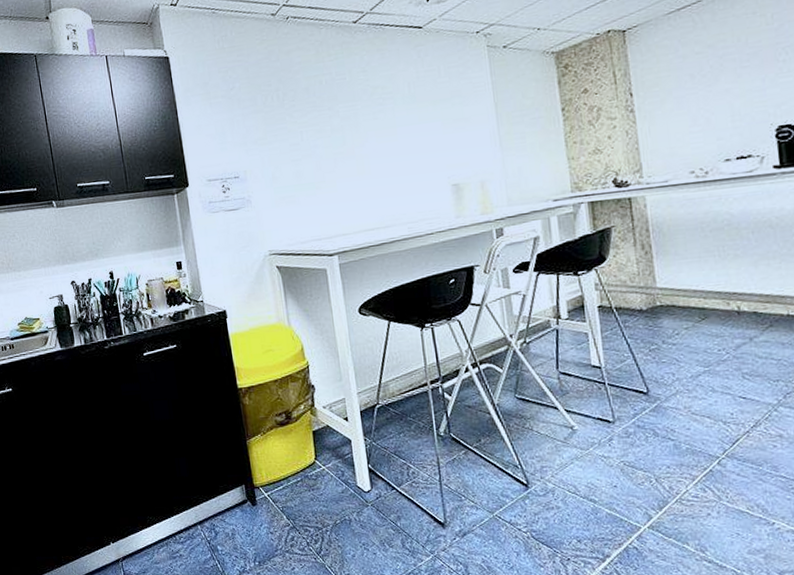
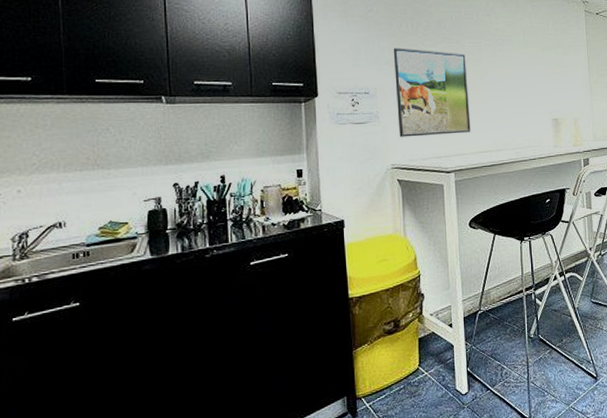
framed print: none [259,121,353,221] -> present [393,48,471,137]

